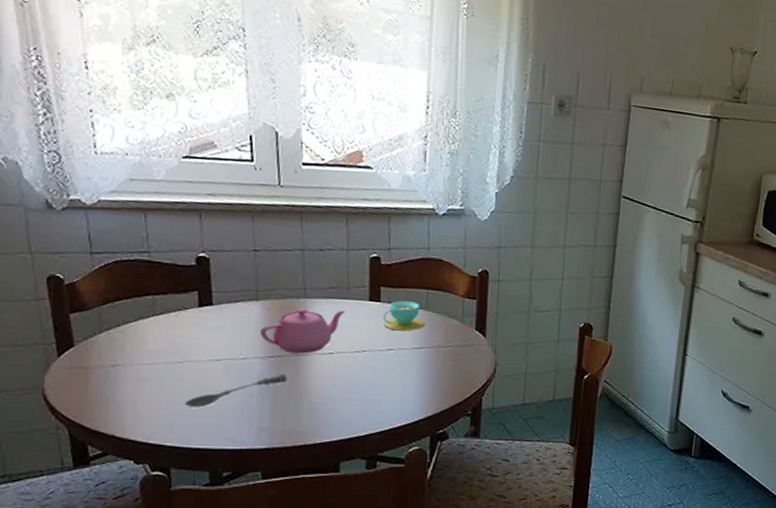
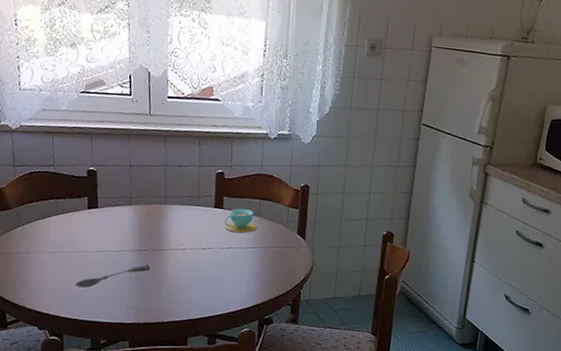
teapot: present [261,308,345,354] -> none [132,212,196,249]

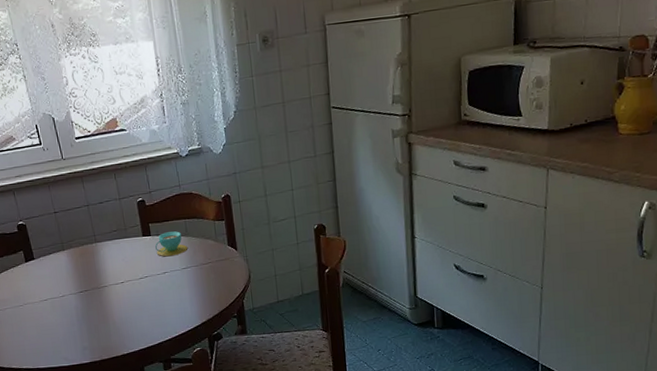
soupspoon: present [75,264,151,288] -> none [29,303,95,338]

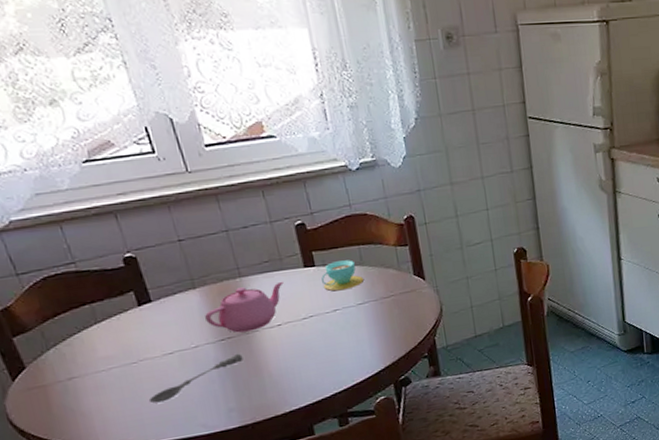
soupspoon: none [29,303,95,338] -> present [148,353,244,404]
teapot: none [70,247,127,287] -> present [205,281,283,333]

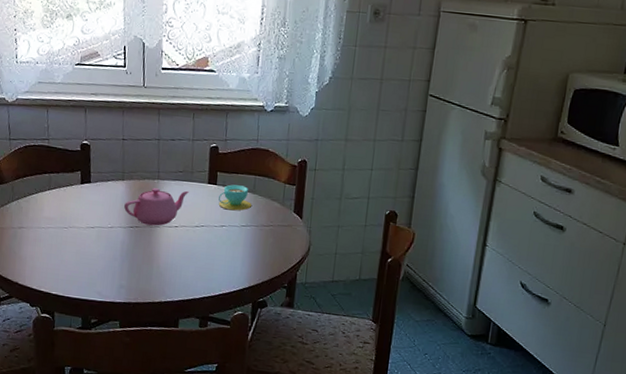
soupspoon: present [148,353,244,404] -> none [67,241,142,265]

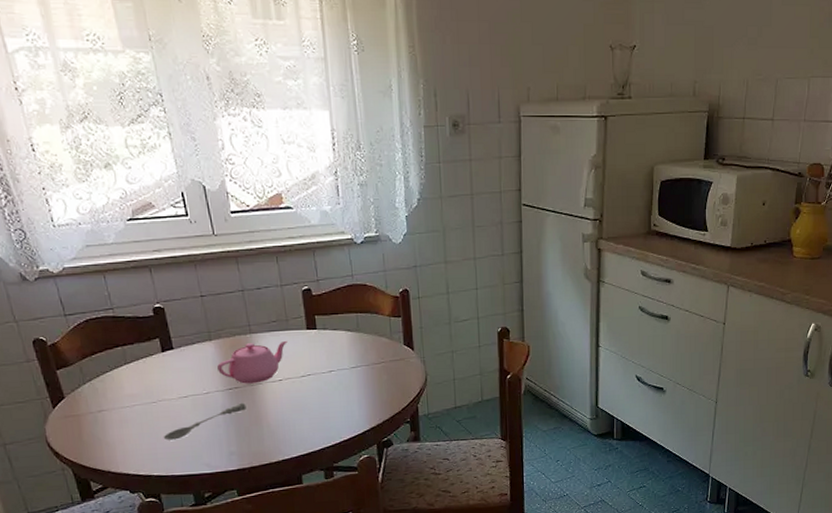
soupspoon: none [67,241,142,265] -> present [163,402,247,440]
teacup: present [218,184,252,211] -> none [321,326,359,354]

